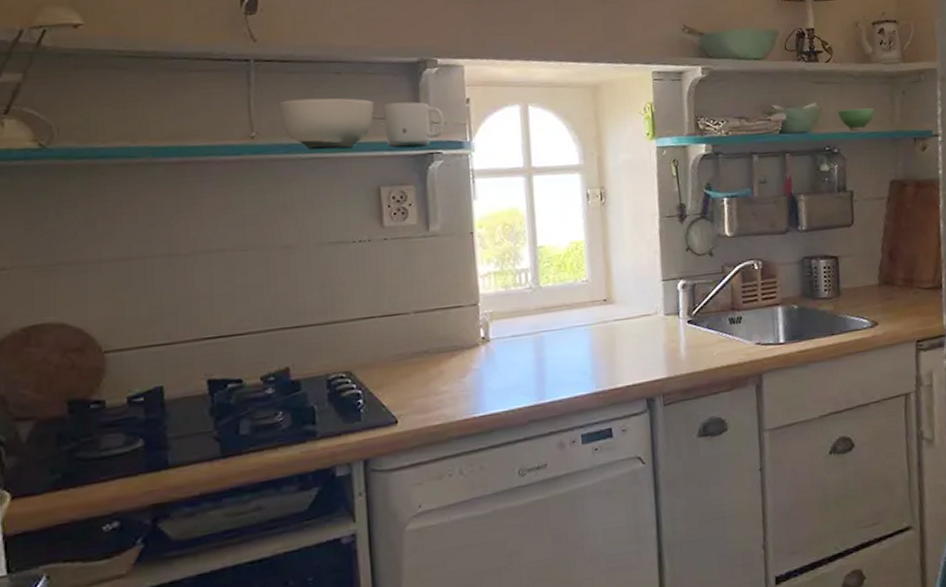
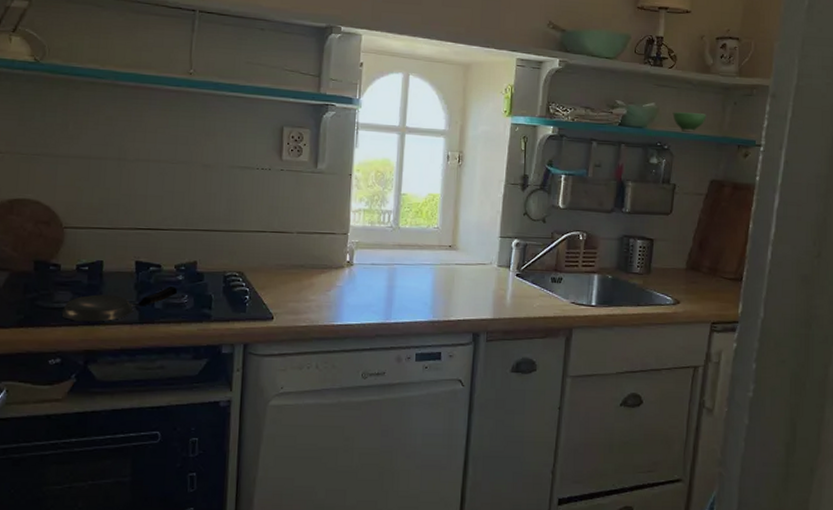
frying pan: none [113,404,267,470] -> present [61,287,177,322]
bowl: present [278,98,375,150] -> none [213,46,288,92]
mug: present [383,101,446,149] -> none [292,59,341,99]

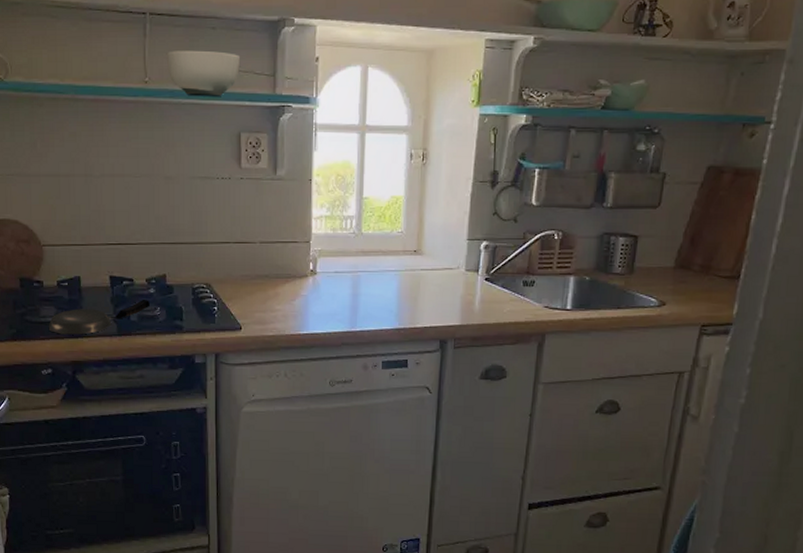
bowl: none [213,46,288,92] -> present [166,50,241,96]
bowl: present [672,112,707,132] -> none [665,89,707,112]

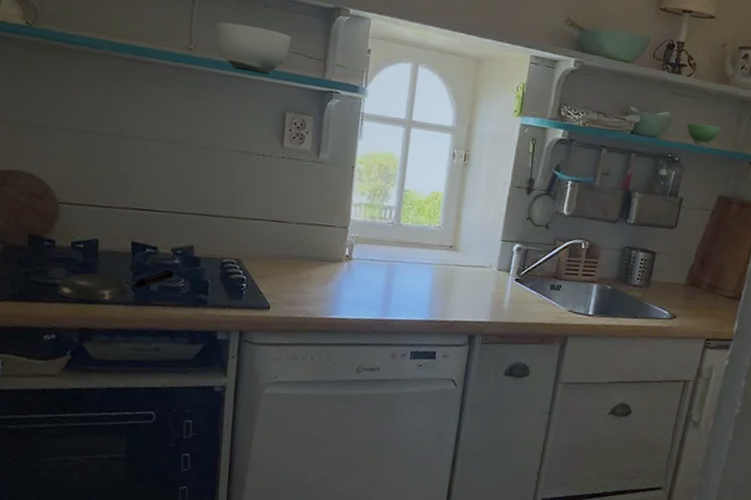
bowl: none [665,89,707,112] -> present [686,123,721,146]

